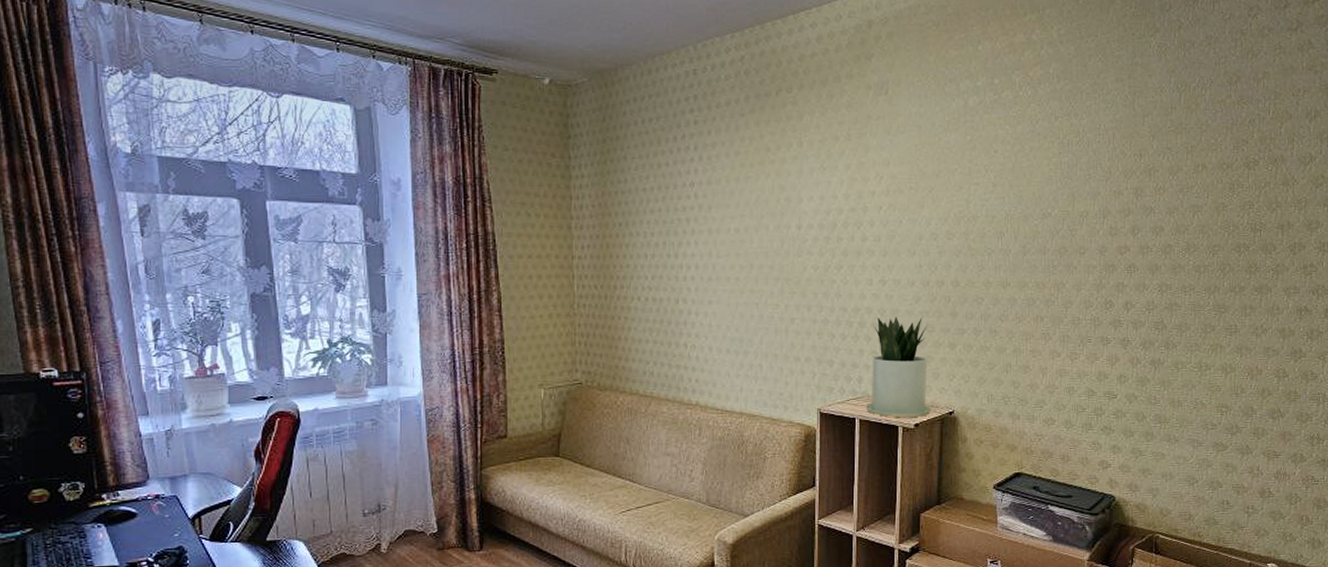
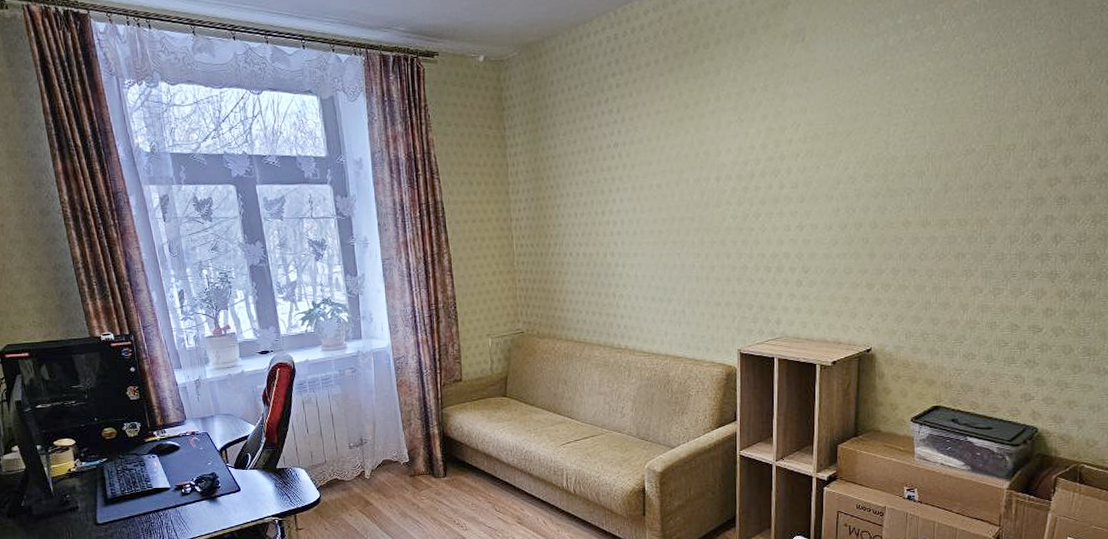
planter: present [865,316,933,418] -> none [784,259,850,357]

